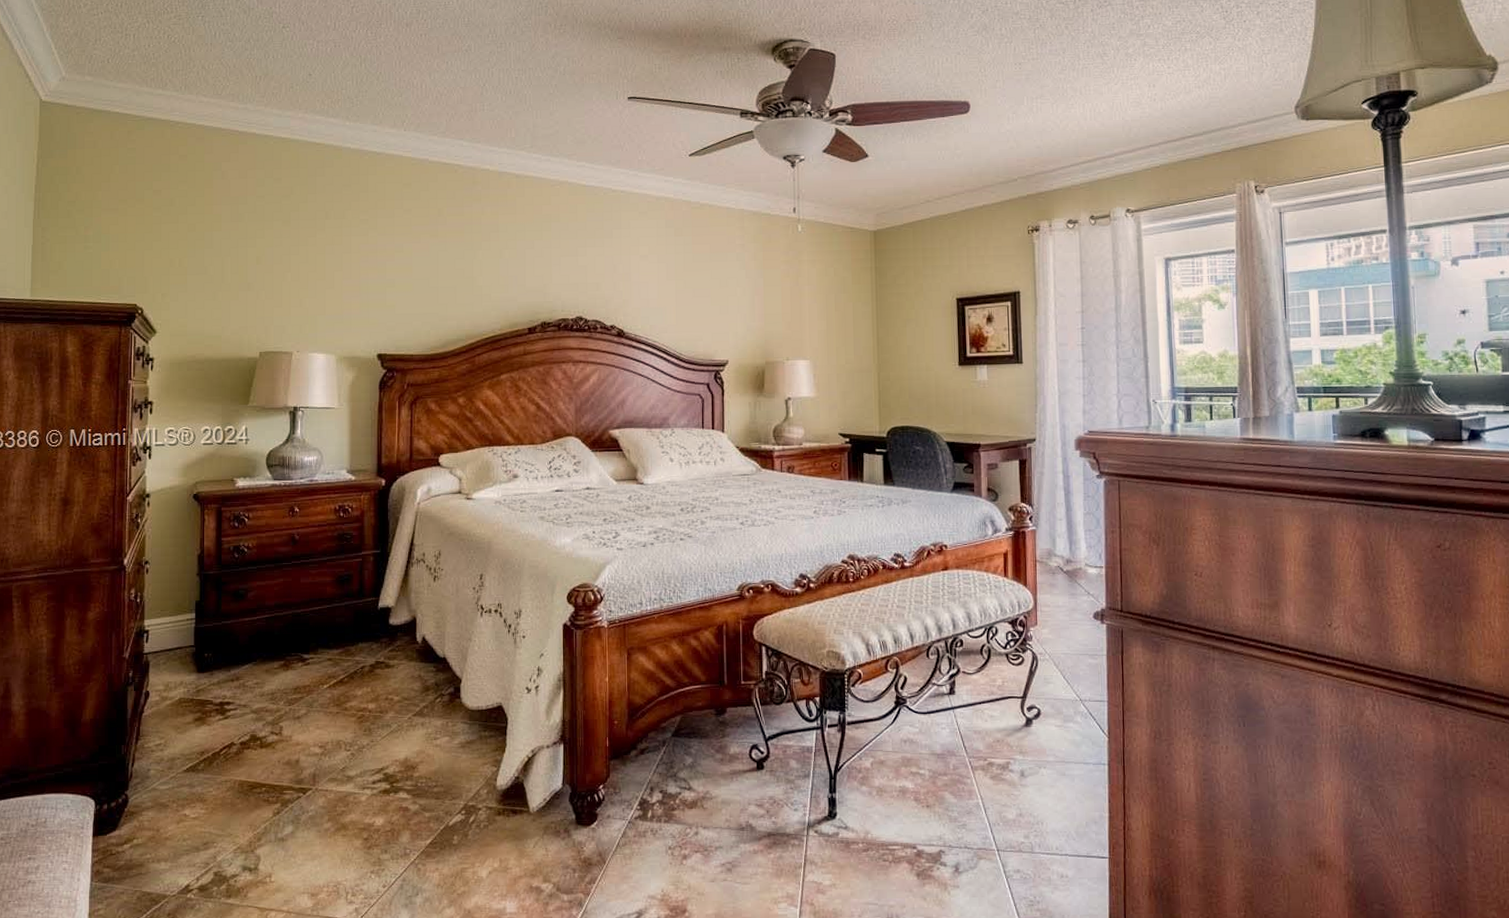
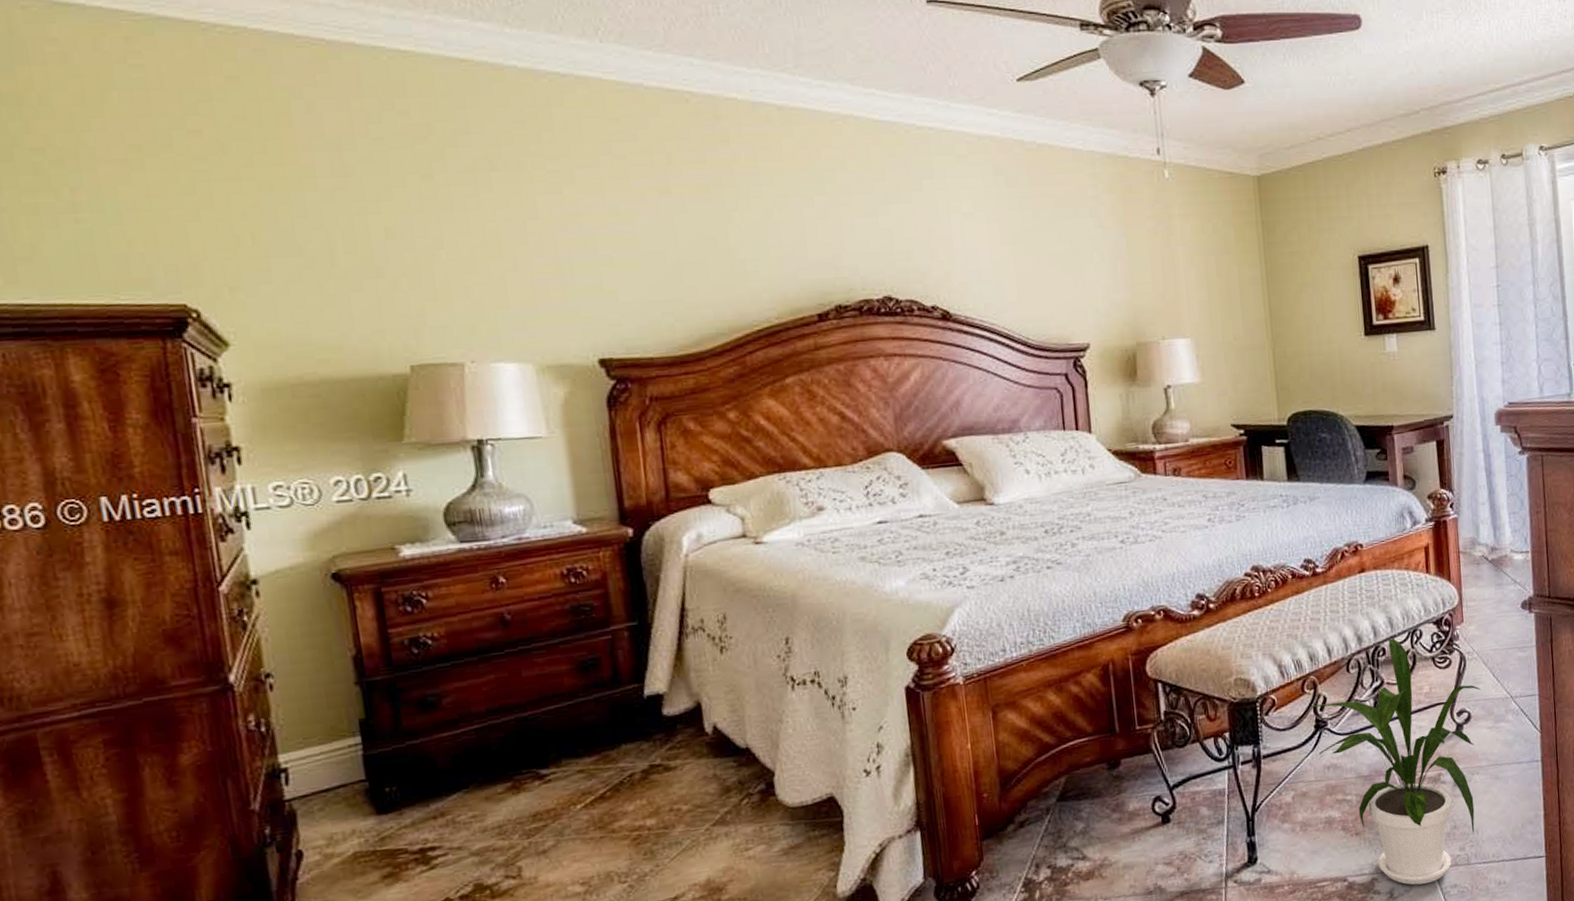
house plant: none [893,631,1051,865] -> present [1312,637,1481,885]

